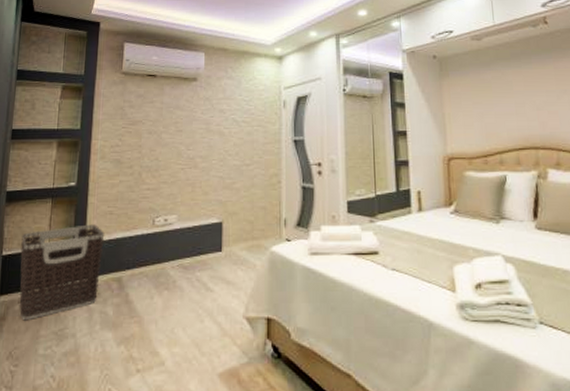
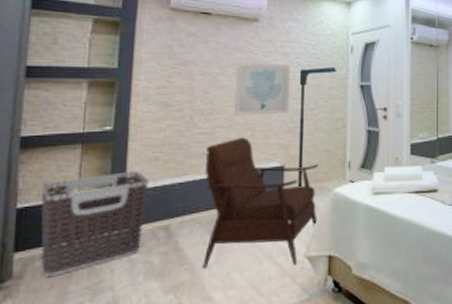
armchair: none [150,193,256,324] -> present [203,137,319,268]
wall art: none [176,120,227,172] -> present [234,63,291,116]
floor lamp: none [235,122,271,245] -> present [297,66,337,188]

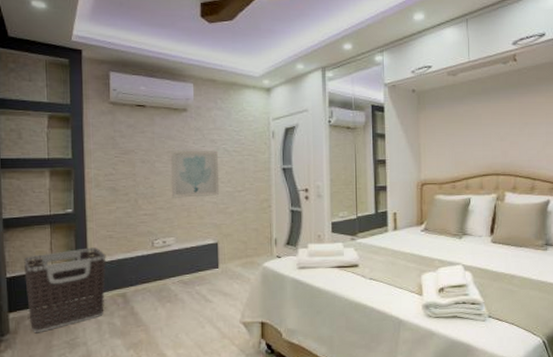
armchair: present [203,137,319,268] -> none [151,218,251,329]
floor lamp: present [297,66,337,188] -> none [226,151,261,262]

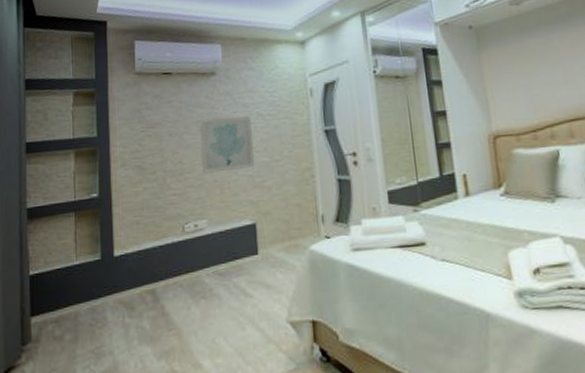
clothes hamper: present [24,247,107,332] -> none [48,236,134,340]

